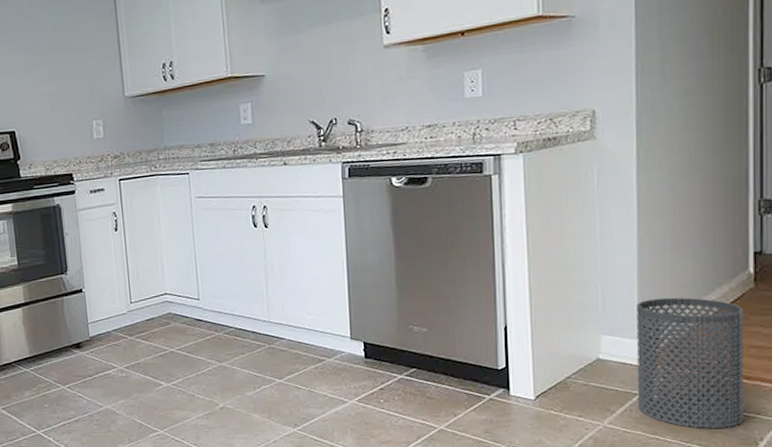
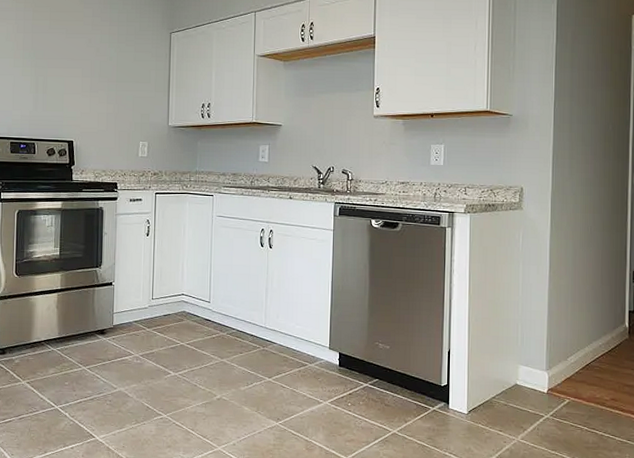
trash can: present [636,297,745,428] -> none [543,339,621,450]

